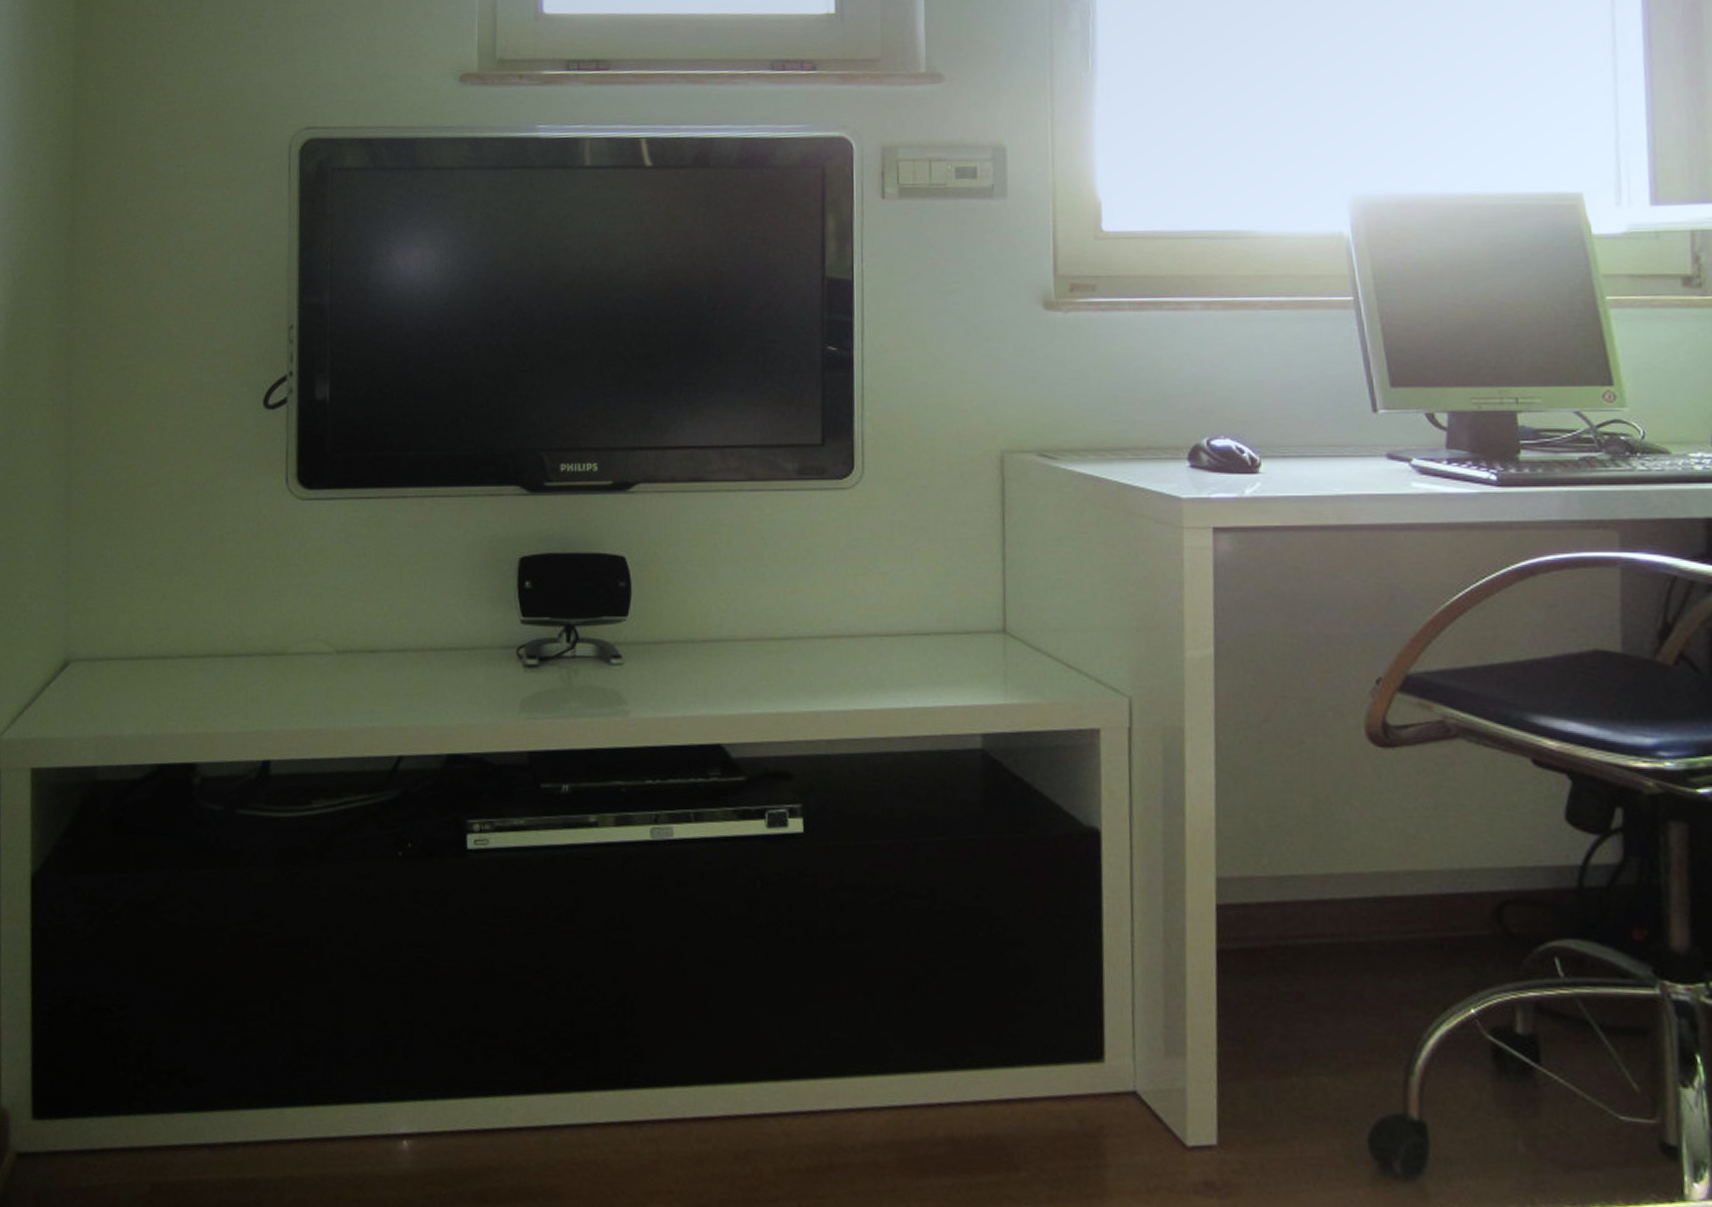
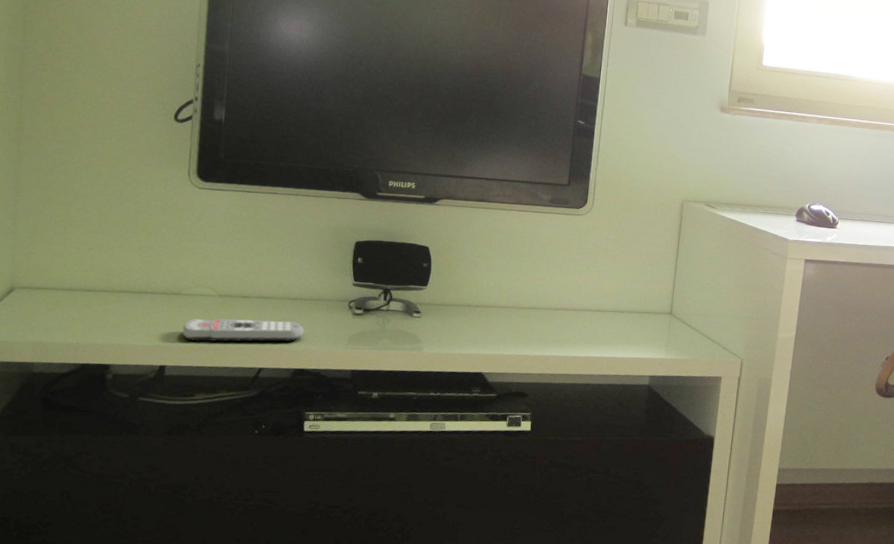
remote control: none [290,683,457,722] -> present [182,318,304,342]

